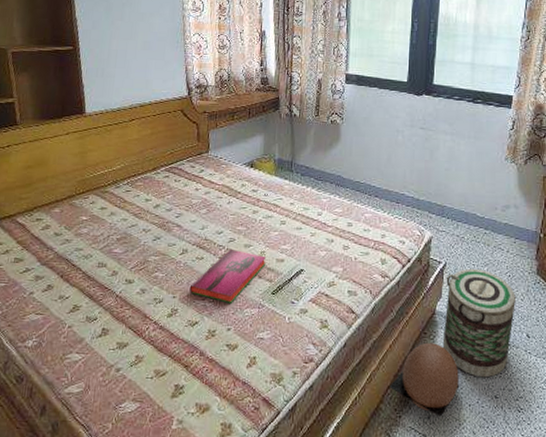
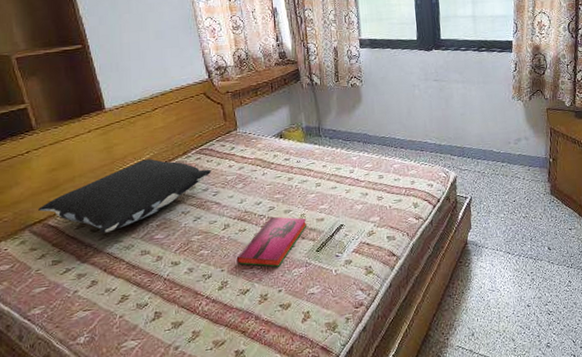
pillow: none [10,169,177,238] -> present [38,159,211,233]
ball: present [389,342,460,417] -> none [435,269,497,332]
basket: present [443,268,516,378] -> none [473,198,536,292]

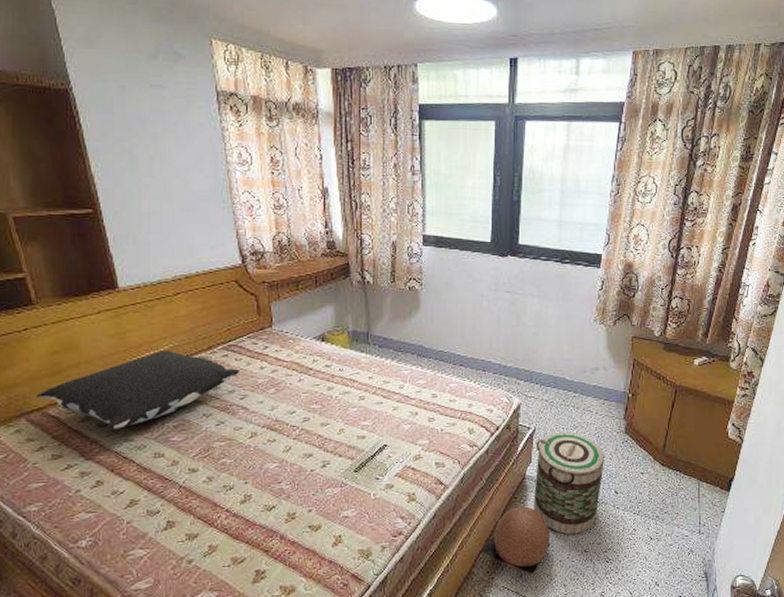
hardback book: present [236,216,307,267] -> none [263,428,346,484]
ball: none [435,269,497,332] -> present [481,506,551,574]
basket: none [473,198,536,292] -> present [534,431,604,535]

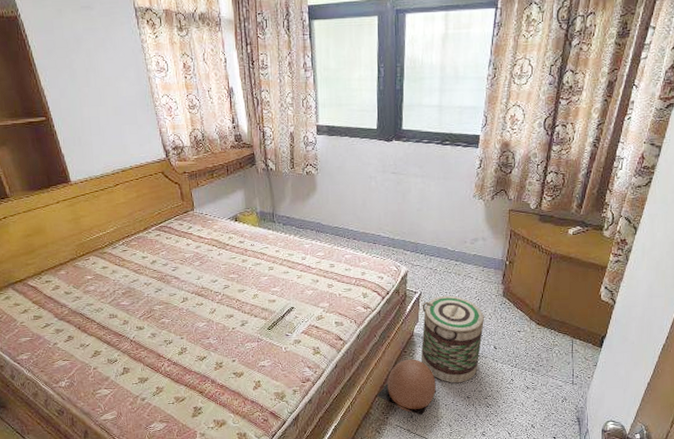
pillow: present [37,351,239,429] -> none [18,232,170,296]

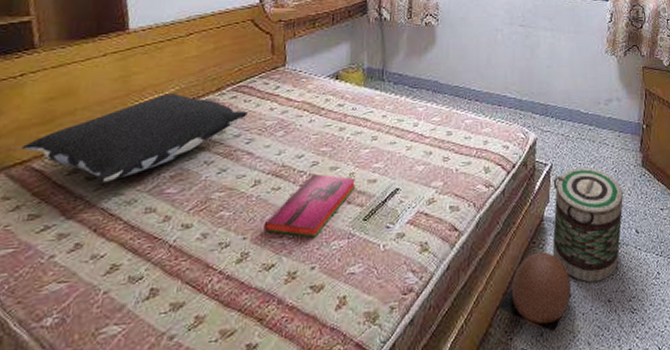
pillow: none [18,232,170,296] -> present [22,93,248,182]
hardback book: none [194,294,260,340] -> present [263,173,356,237]

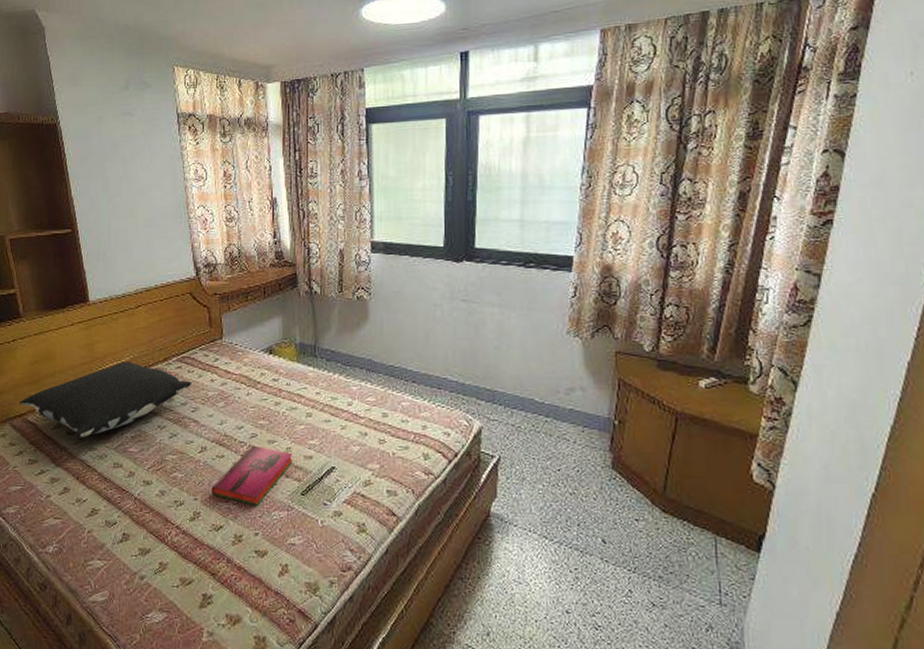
ball: present [498,252,572,332] -> none [440,548,523,634]
basket: present [553,167,623,283] -> none [501,462,587,590]

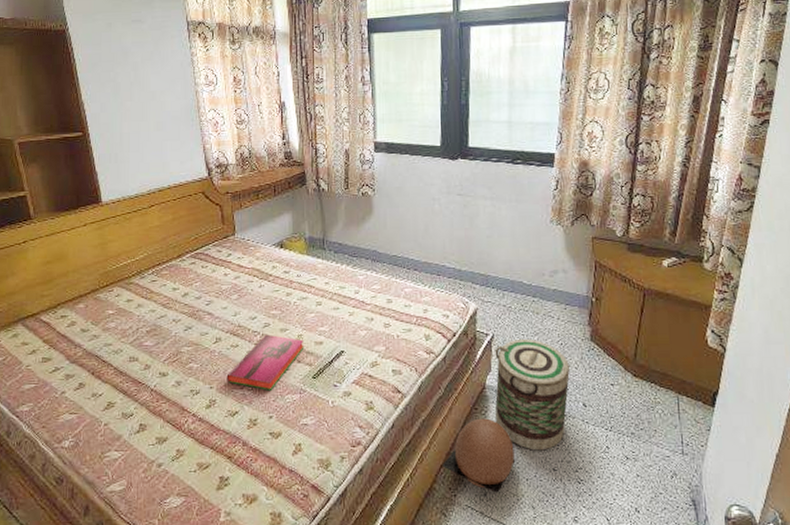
pillow: present [20,362,191,437] -> none [32,259,205,334]
ball: none [440,548,523,634] -> present [442,418,516,493]
basket: none [501,462,587,590] -> present [495,338,570,451]

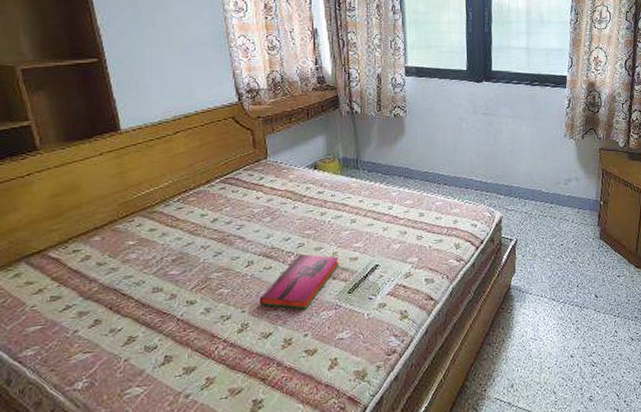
ball: present [442,418,516,493] -> none [473,316,539,384]
basket: present [495,338,570,451] -> none [518,241,583,341]

